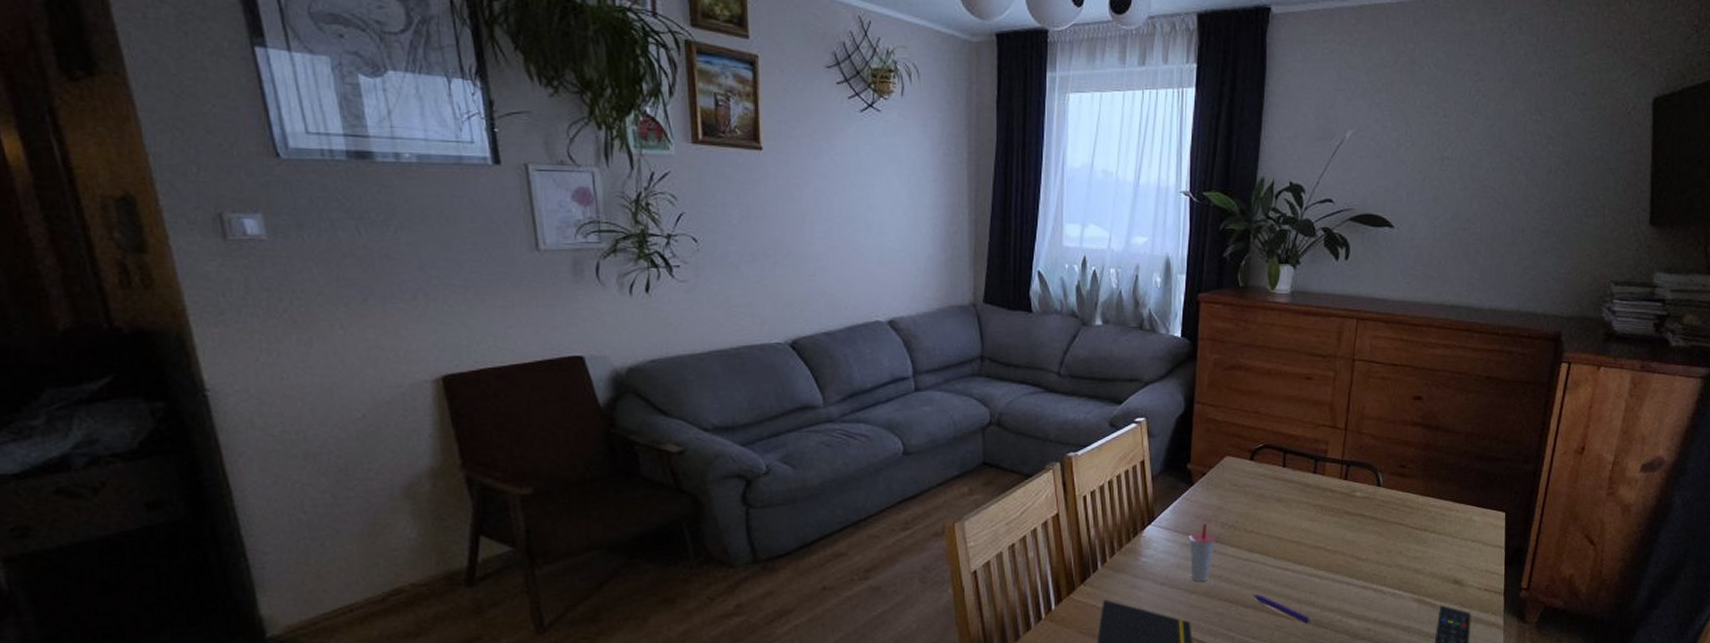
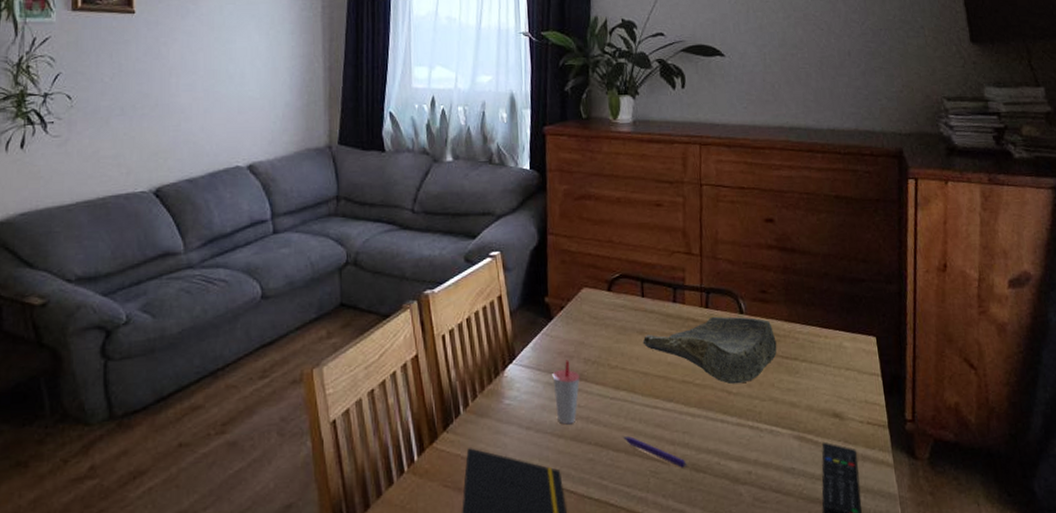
decorative bowl: none [1279,488,1409,551] -> present [642,316,777,385]

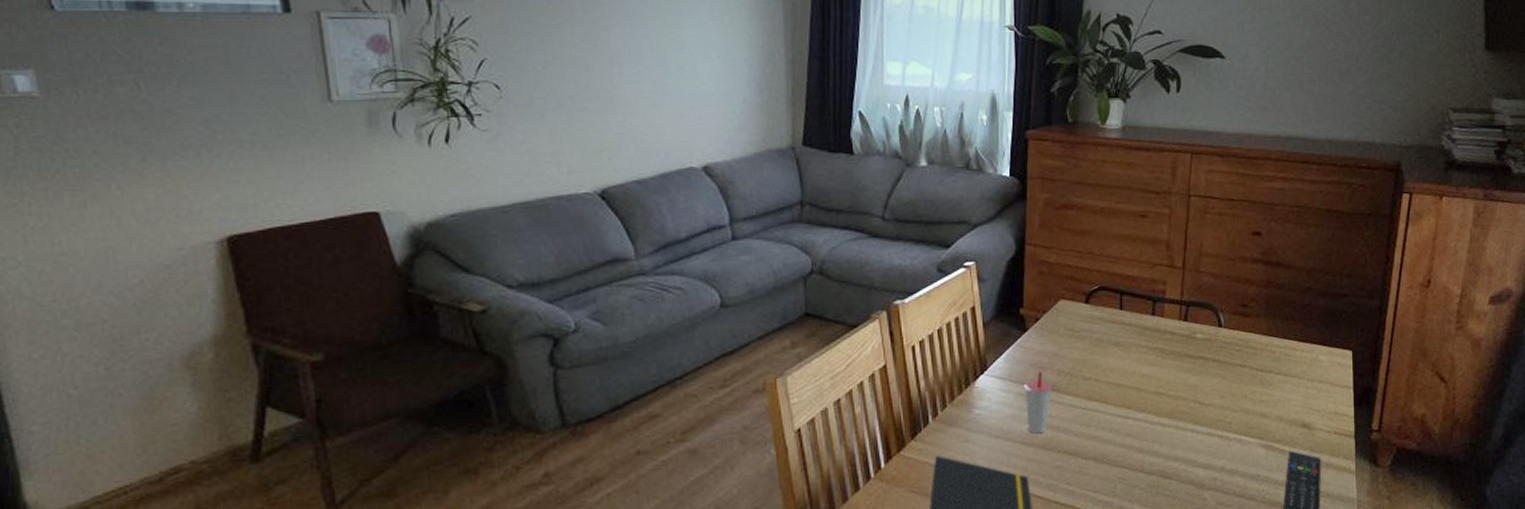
pen: present [622,436,688,468] -> none [1092,444,1155,475]
decorative bowl: present [642,316,777,385] -> none [1118,329,1253,396]

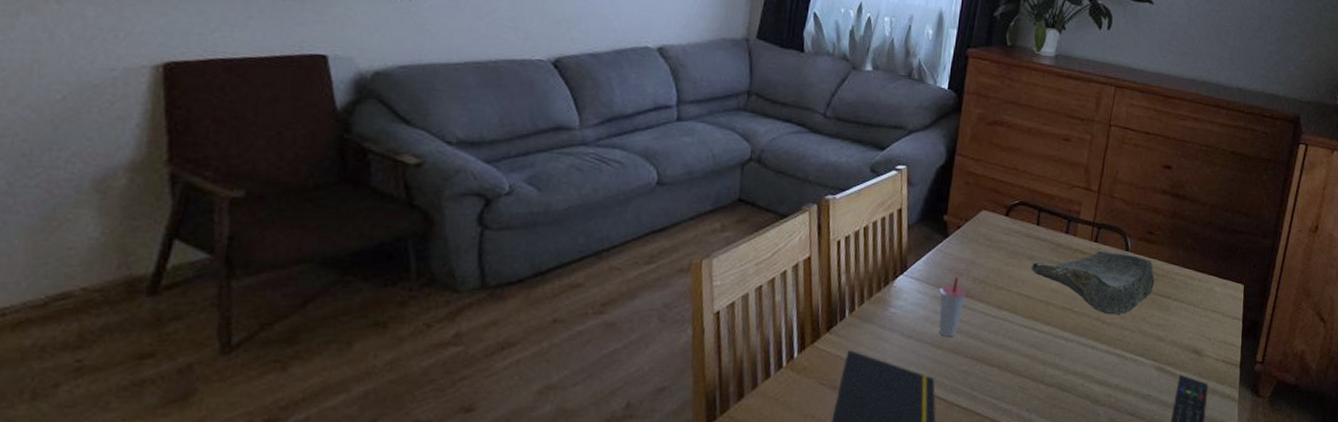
decorative bowl: none [1118,329,1253,396] -> present [1030,250,1155,315]

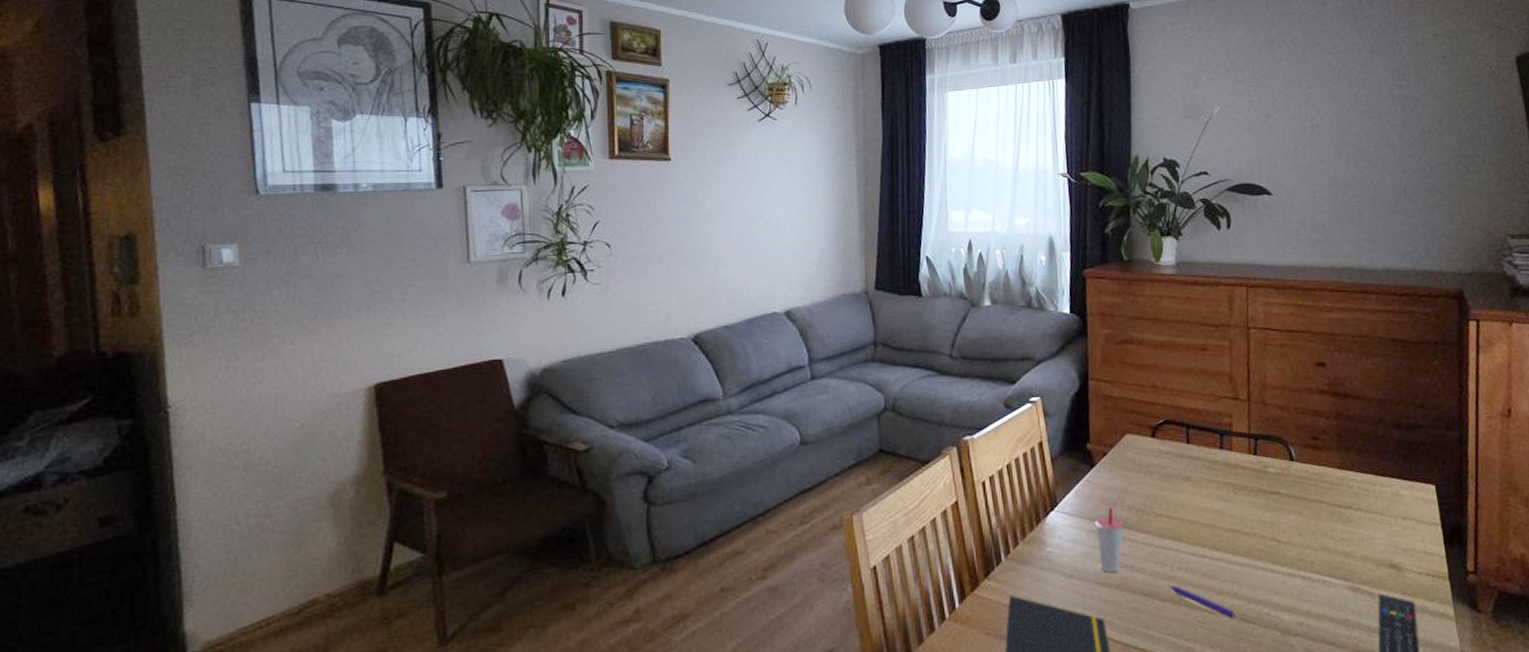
pen: none [997,352,1055,386] -> present [1168,585,1237,619]
decorative bowl: present [1030,250,1155,315] -> none [1188,463,1330,534]

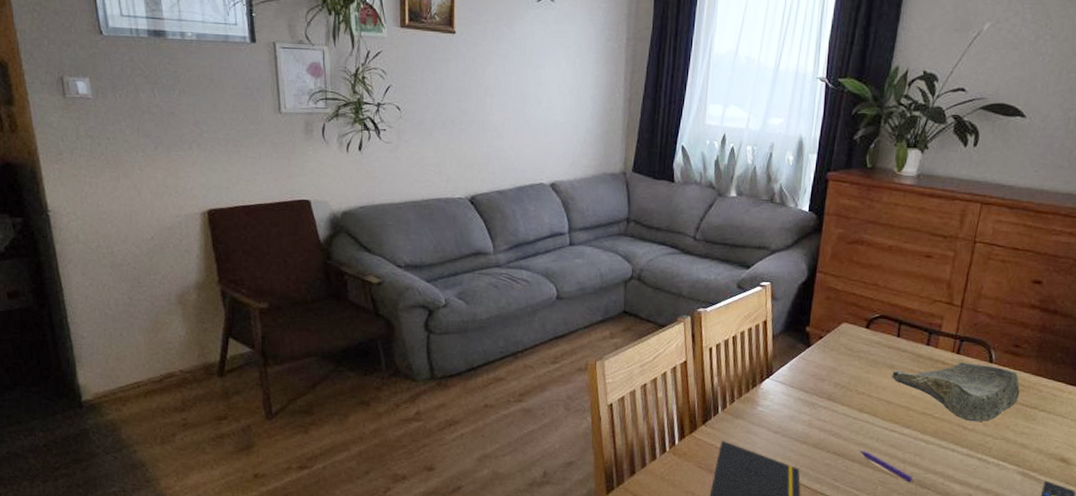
cup: present [1095,507,1124,573] -> none [802,381,829,434]
decorative bowl: none [1188,463,1330,534] -> present [891,362,1020,422]

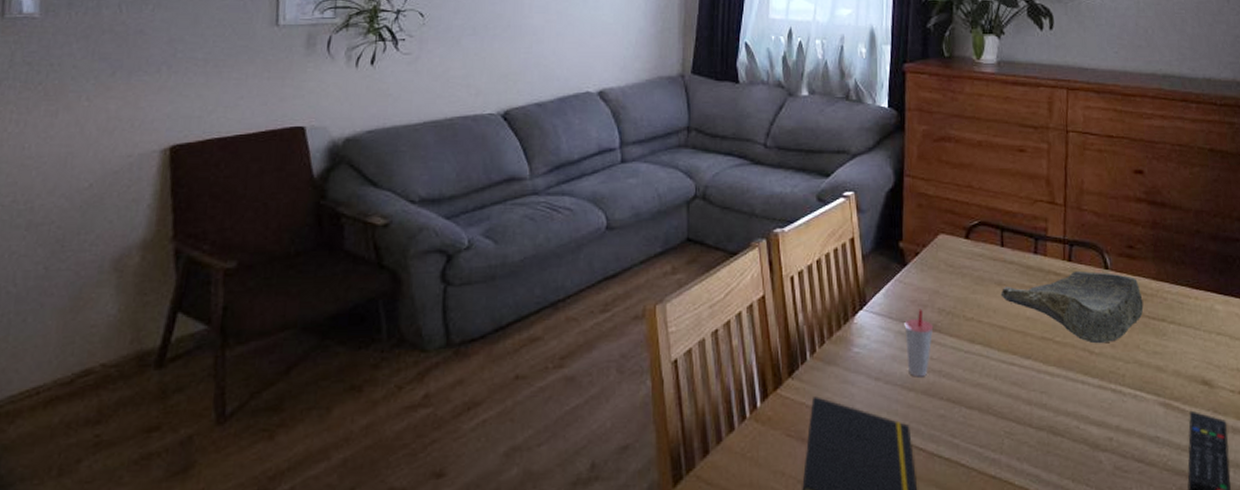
cup: none [802,381,829,434] -> present [904,309,934,377]
pen: present [858,450,914,483] -> none [976,392,1045,430]

